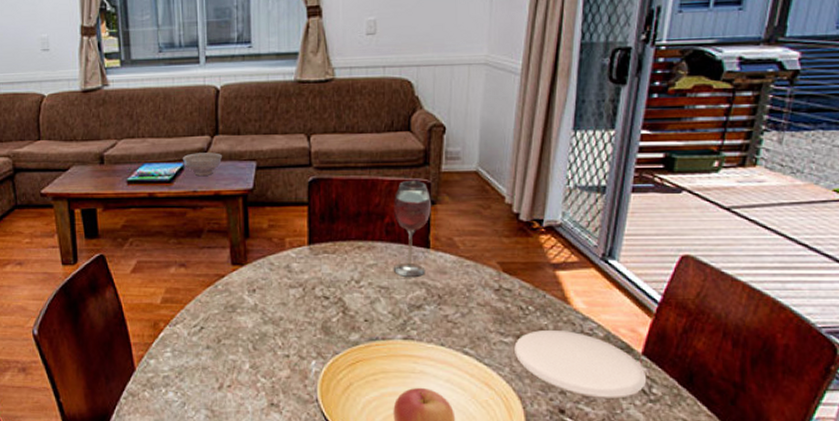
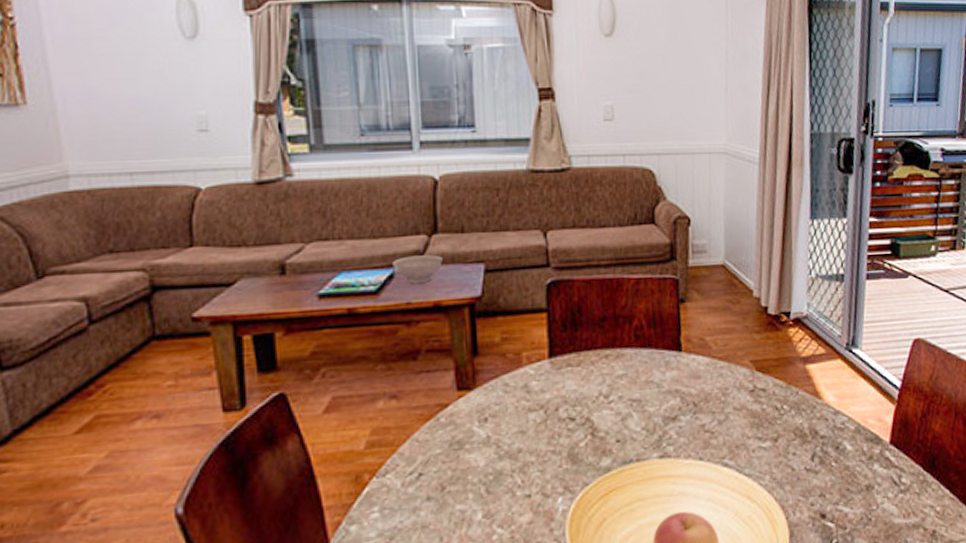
wineglass: present [393,181,431,277] -> none [640,278,681,386]
plate: present [514,329,647,399] -> none [773,427,897,497]

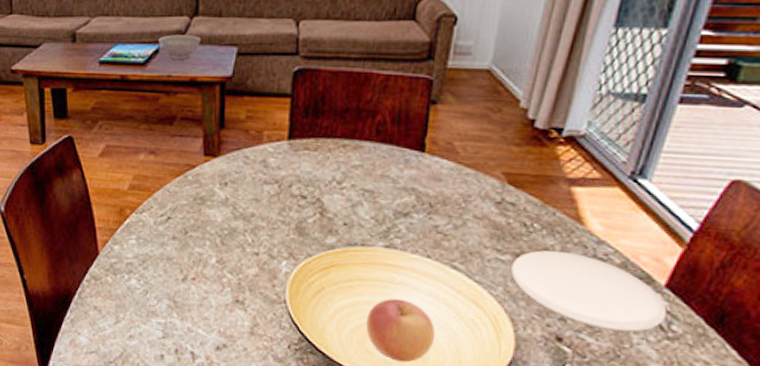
plate: none [773,427,897,497] -> present [511,250,667,332]

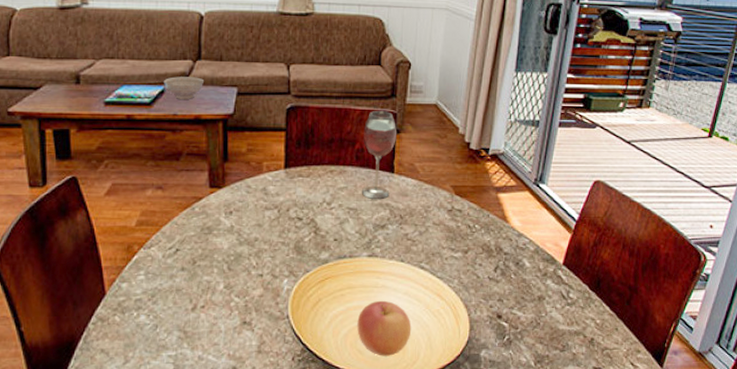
wineglass: none [382,76,432,182] -> present [362,111,396,199]
plate: present [511,250,667,332] -> none [463,245,566,304]

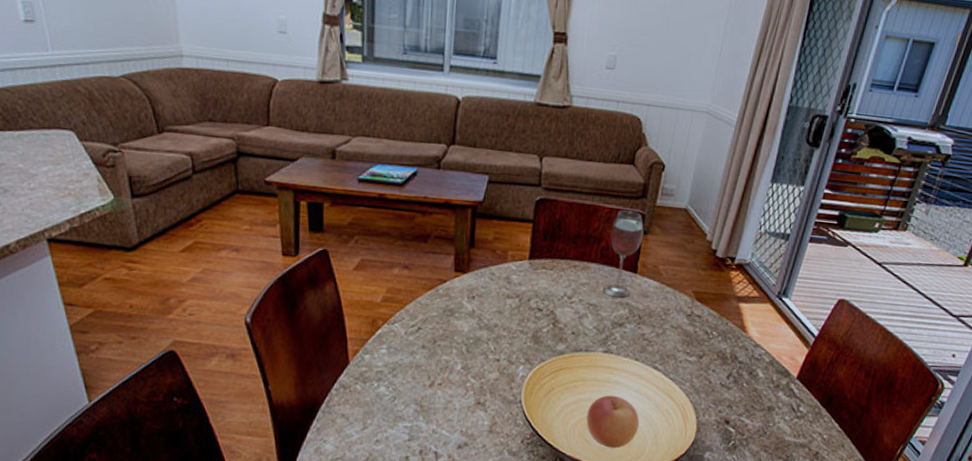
decorative bowl: present [163,77,204,99] -> none [416,159,456,183]

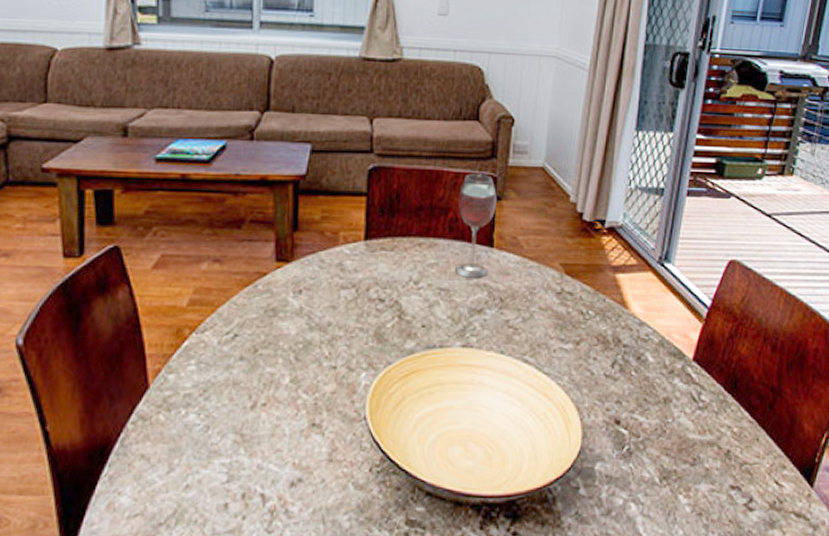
apple: present [586,395,640,449] -> none [448,400,513,469]

